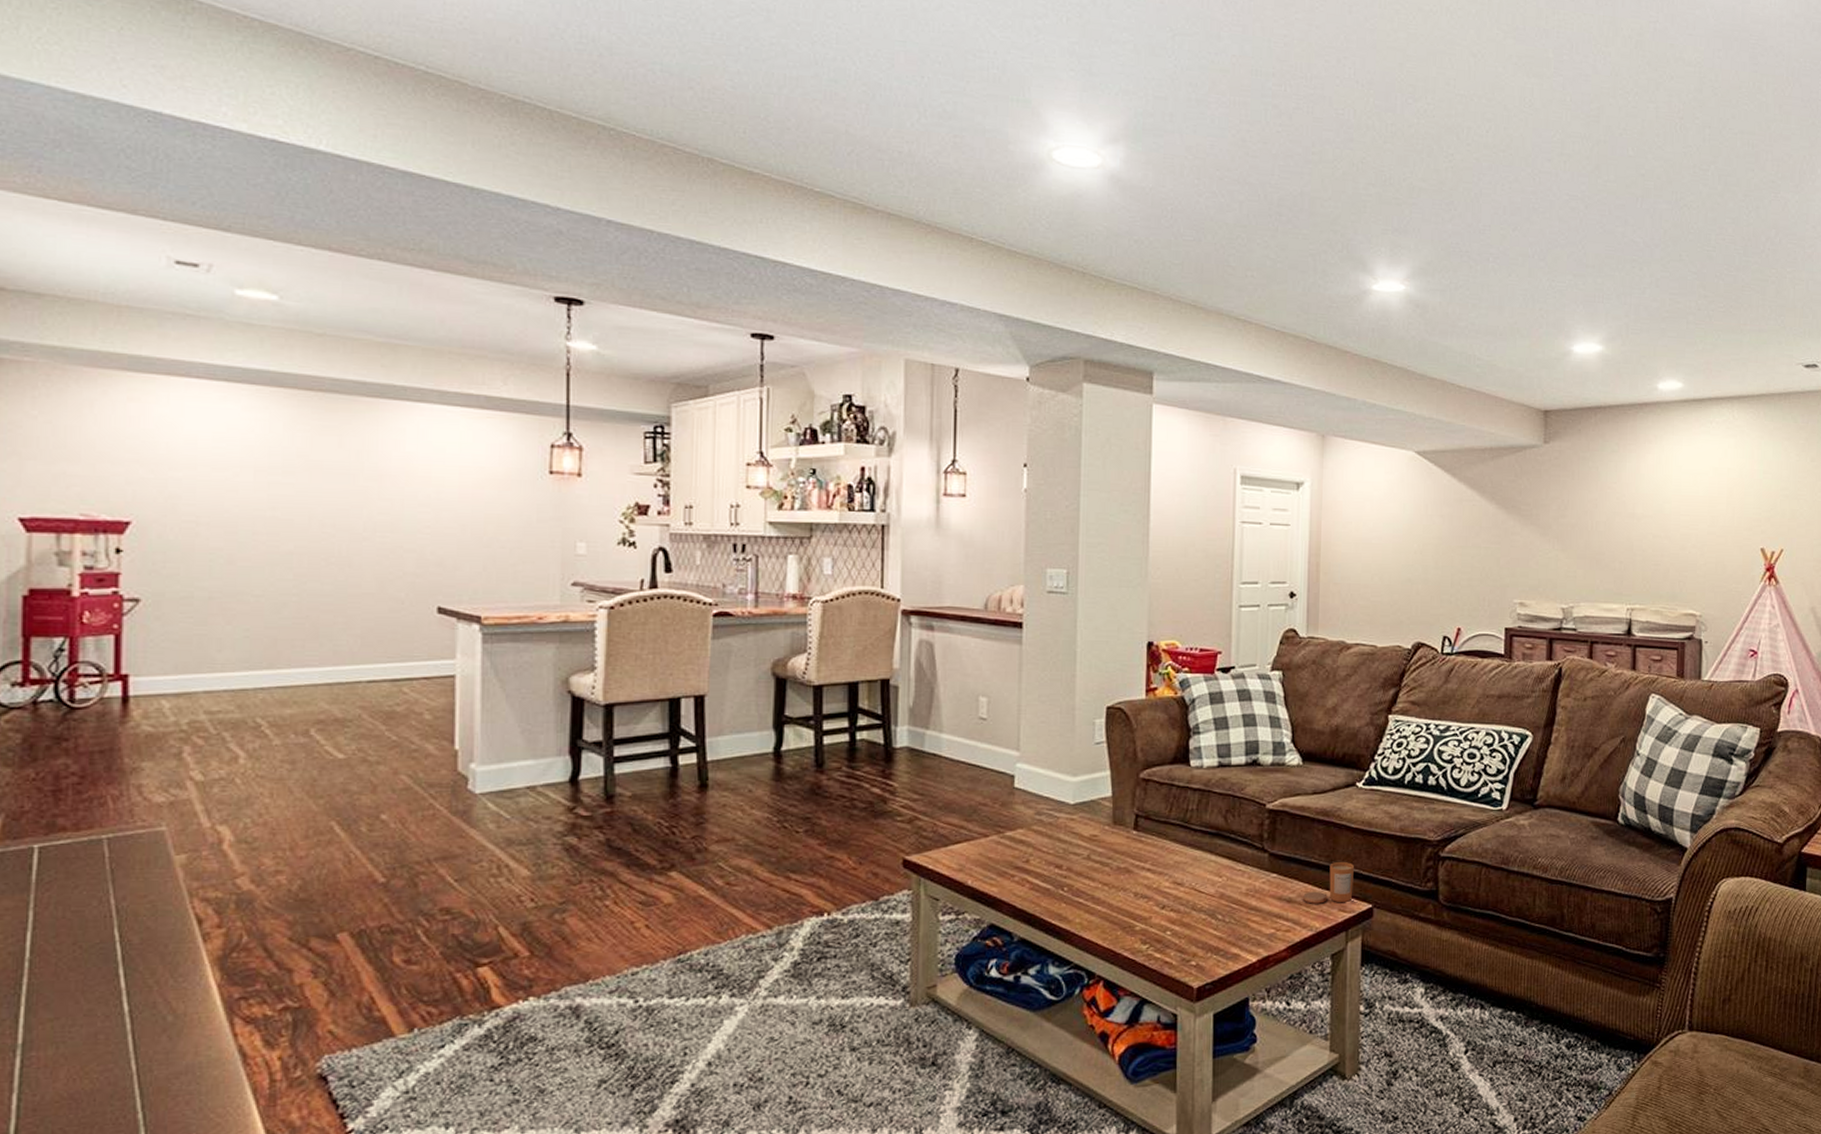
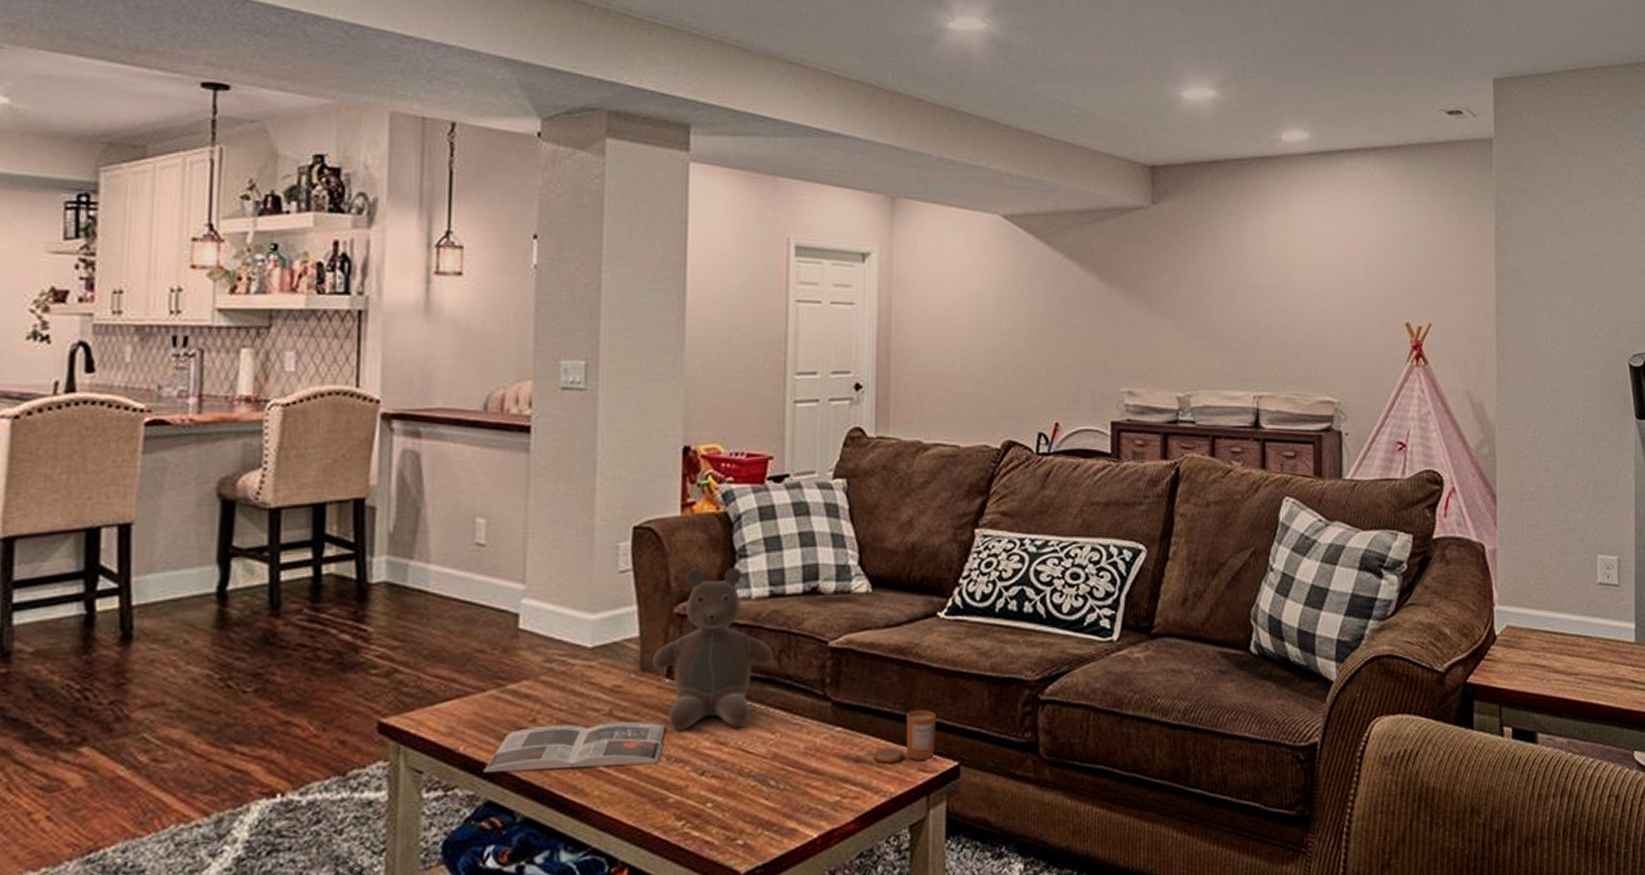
magazine: none [987,864,1135,902] -> present [484,721,668,774]
stuffed animal: none [1122,742,1221,872] -> present [651,567,773,730]

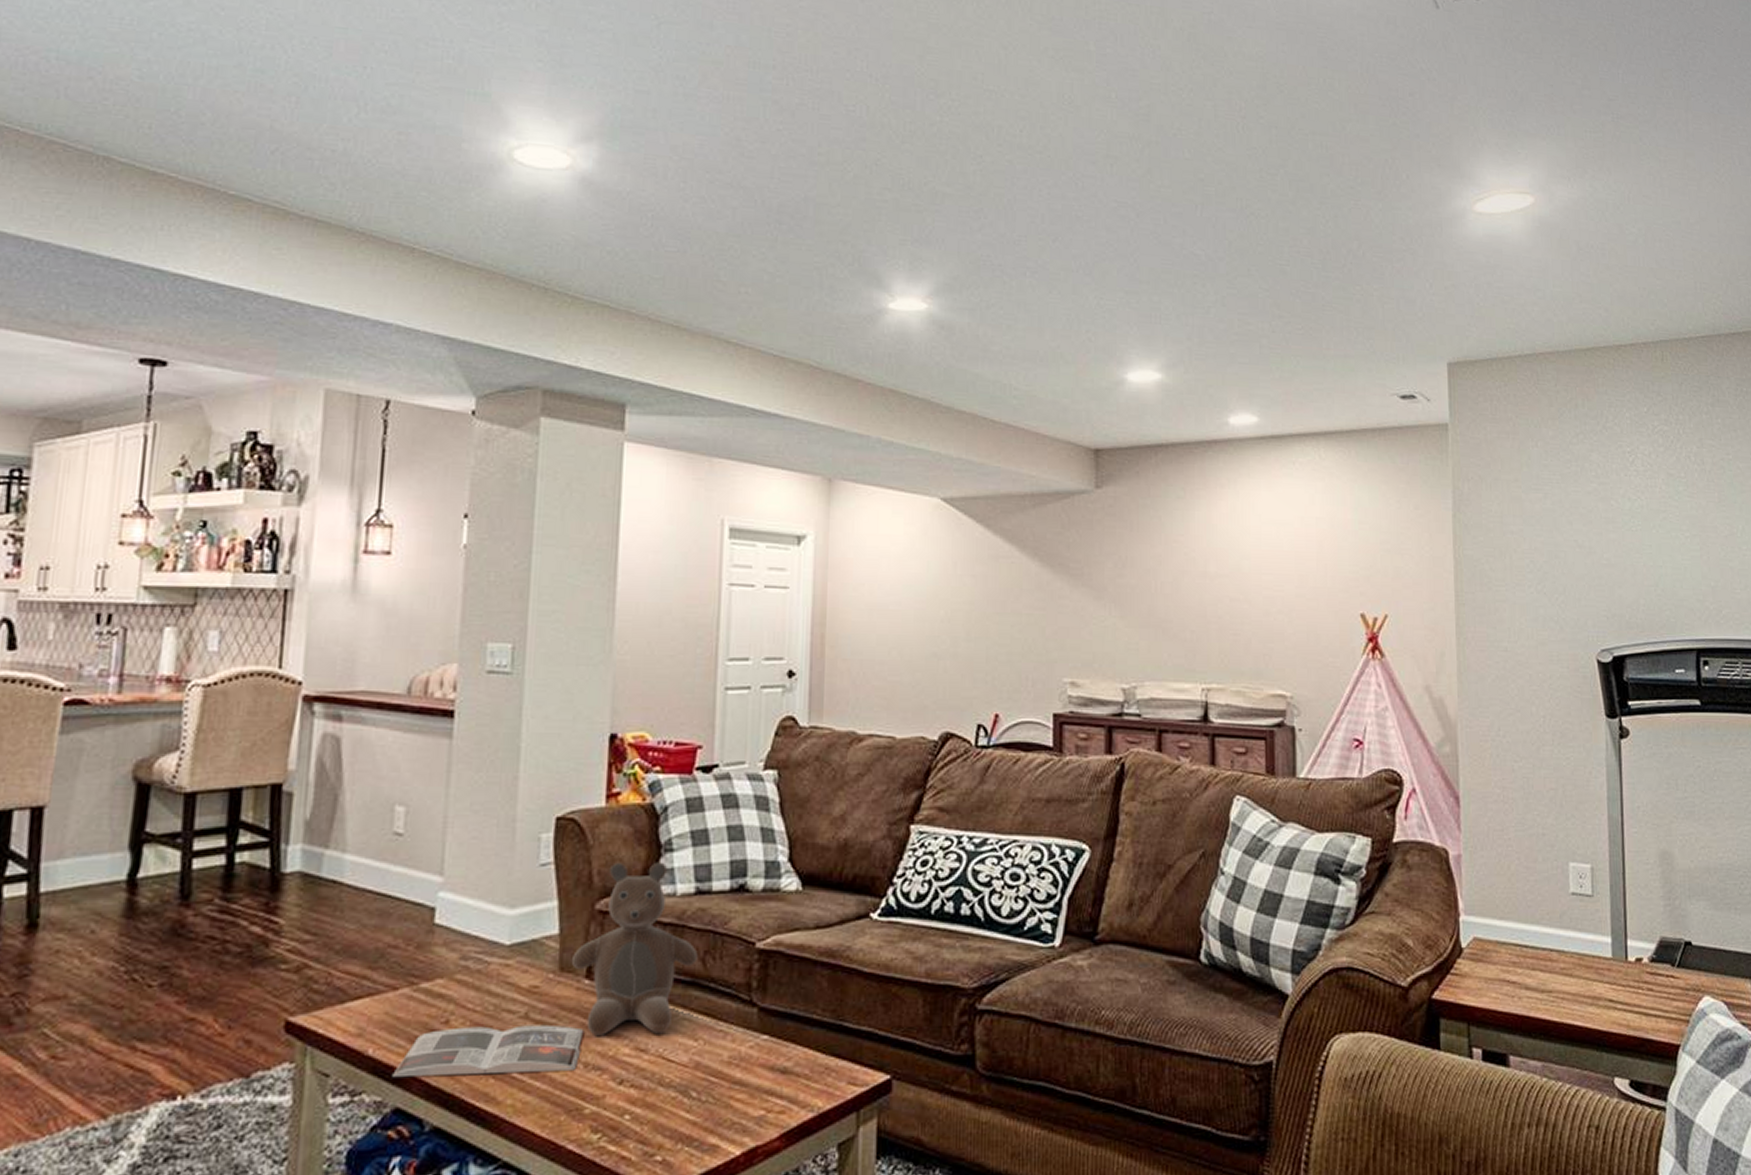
candle: present [873,709,936,763] -> none [800,1017,867,1075]

